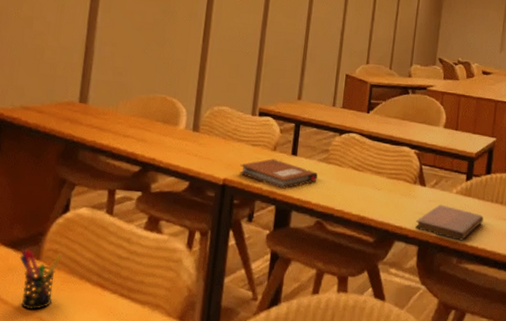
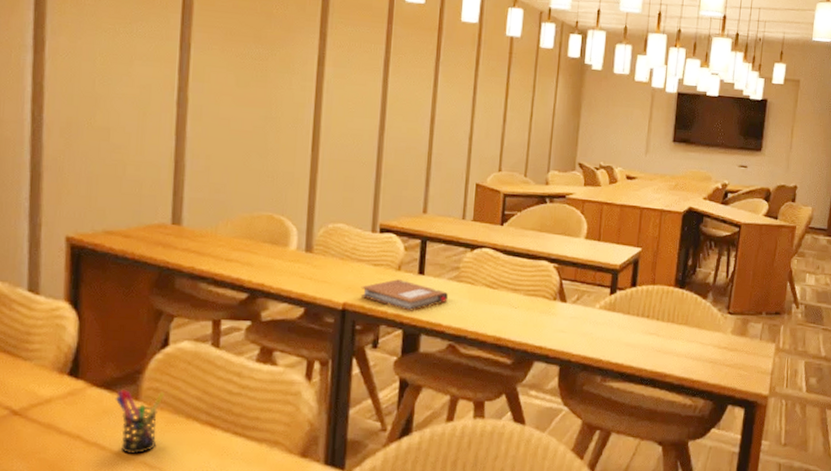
notebook: present [415,204,484,241] -> none [556,321,629,358]

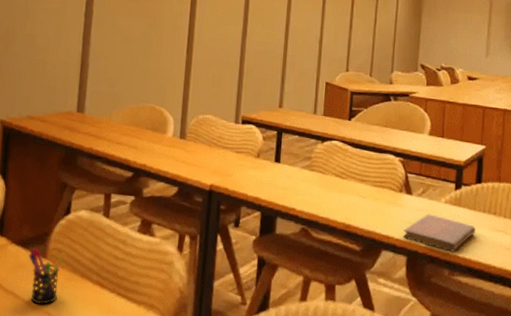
notebook: present [360,279,448,311] -> none [224,165,301,196]
notebook: none [556,321,629,358] -> present [403,214,476,252]

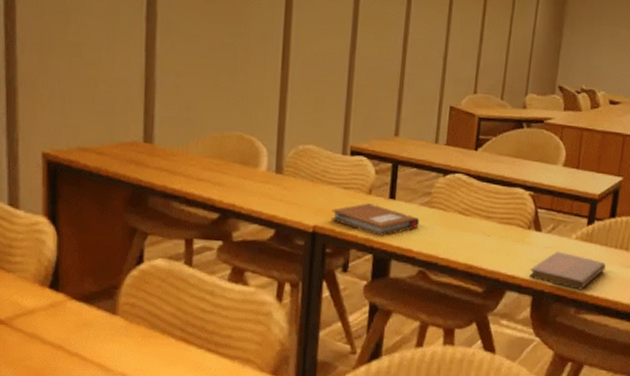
pen holder: present [28,248,65,305] -> none [93,304,140,367]
notebook: none [224,165,301,196] -> present [330,203,419,236]

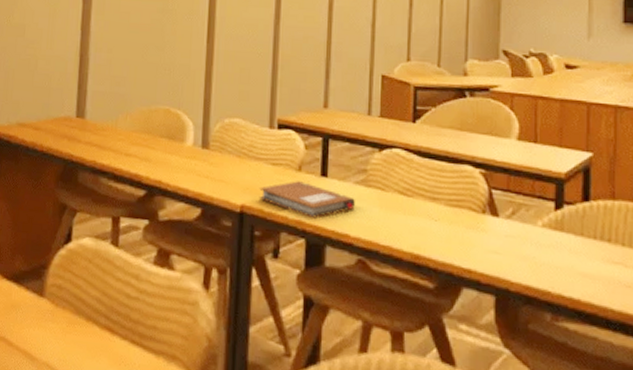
notebook: present [529,251,606,290] -> none [490,241,585,291]

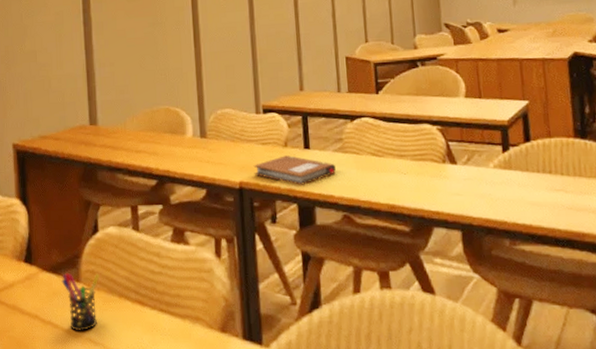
pen holder: none [22,284,67,355] -> present [61,273,99,332]

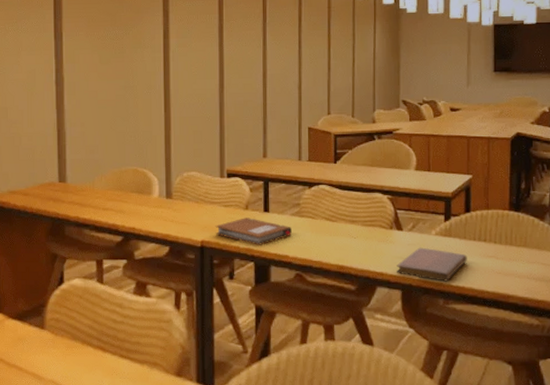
pen holder: present [61,273,99,332] -> none [26,321,63,375]
notebook: none [454,182,532,220] -> present [397,247,467,282]

